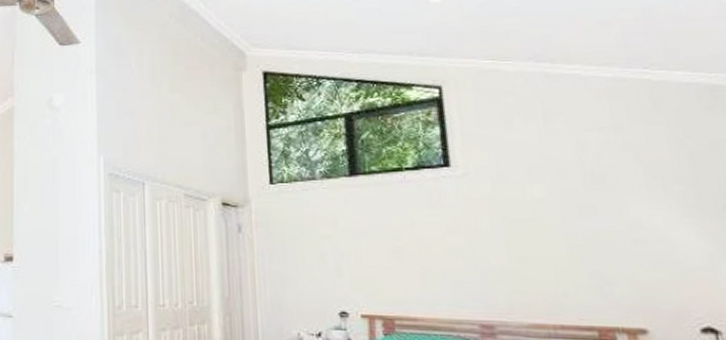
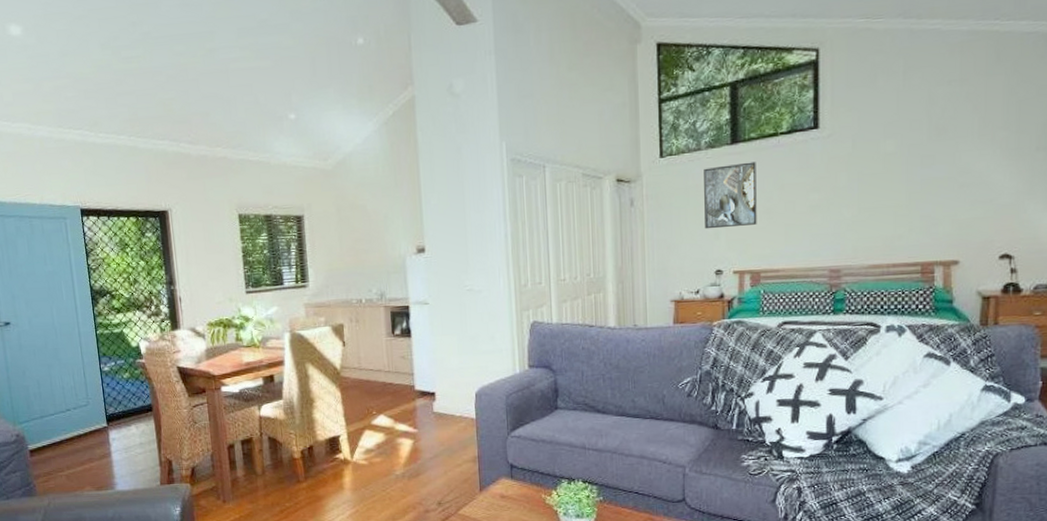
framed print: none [320,196,386,265] -> present [704,161,757,229]

